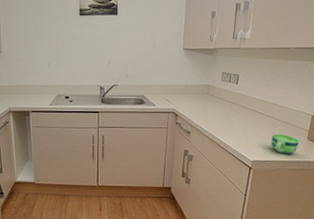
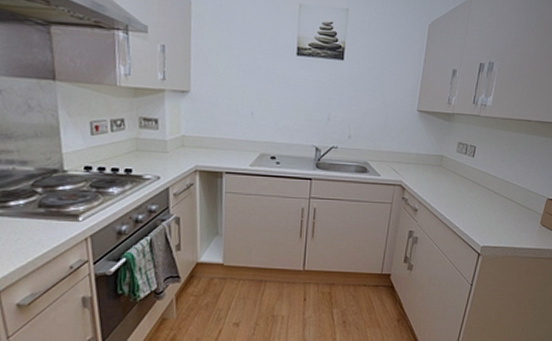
cup: present [271,134,300,154] -> none [503,217,532,240]

